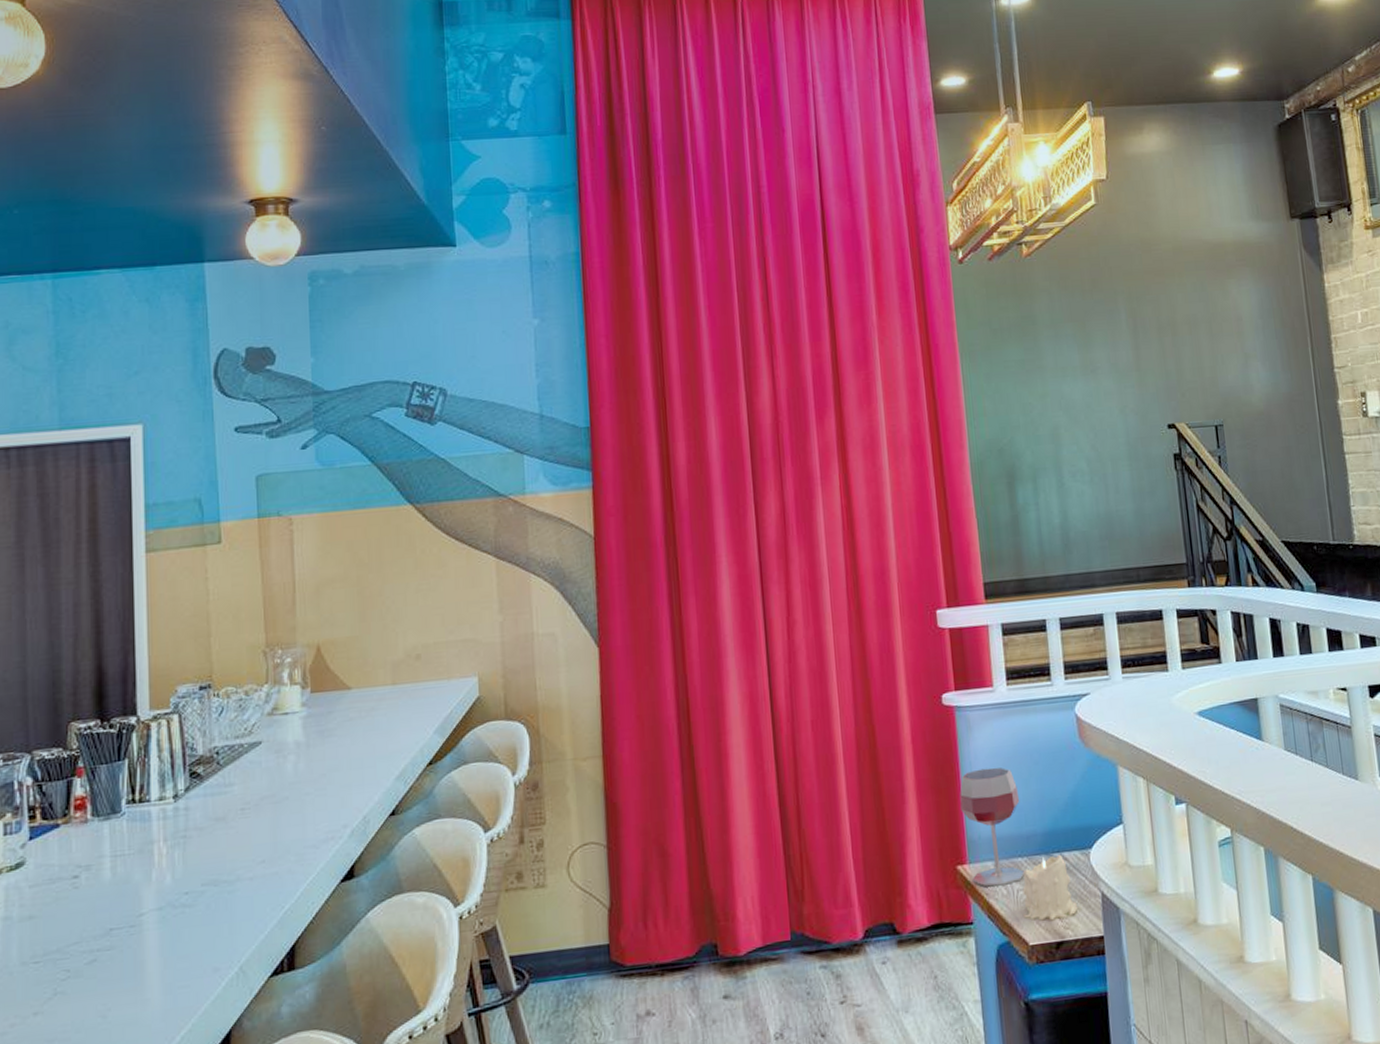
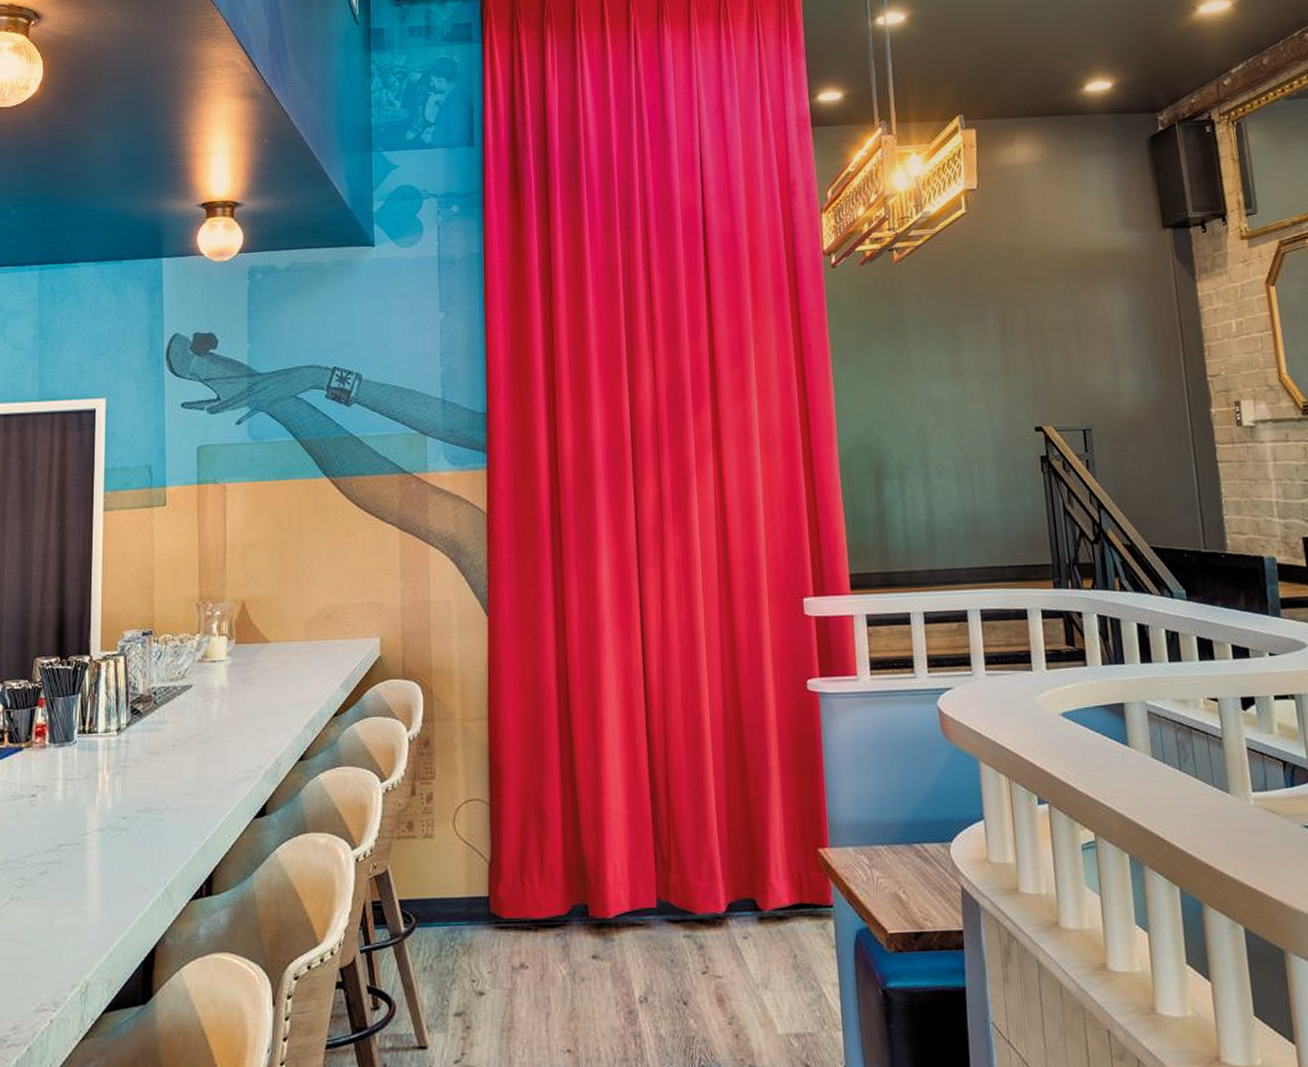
wineglass: present [960,767,1024,887] -> none [822,754,884,872]
candle: present [1022,854,1079,921] -> none [882,845,938,911]

